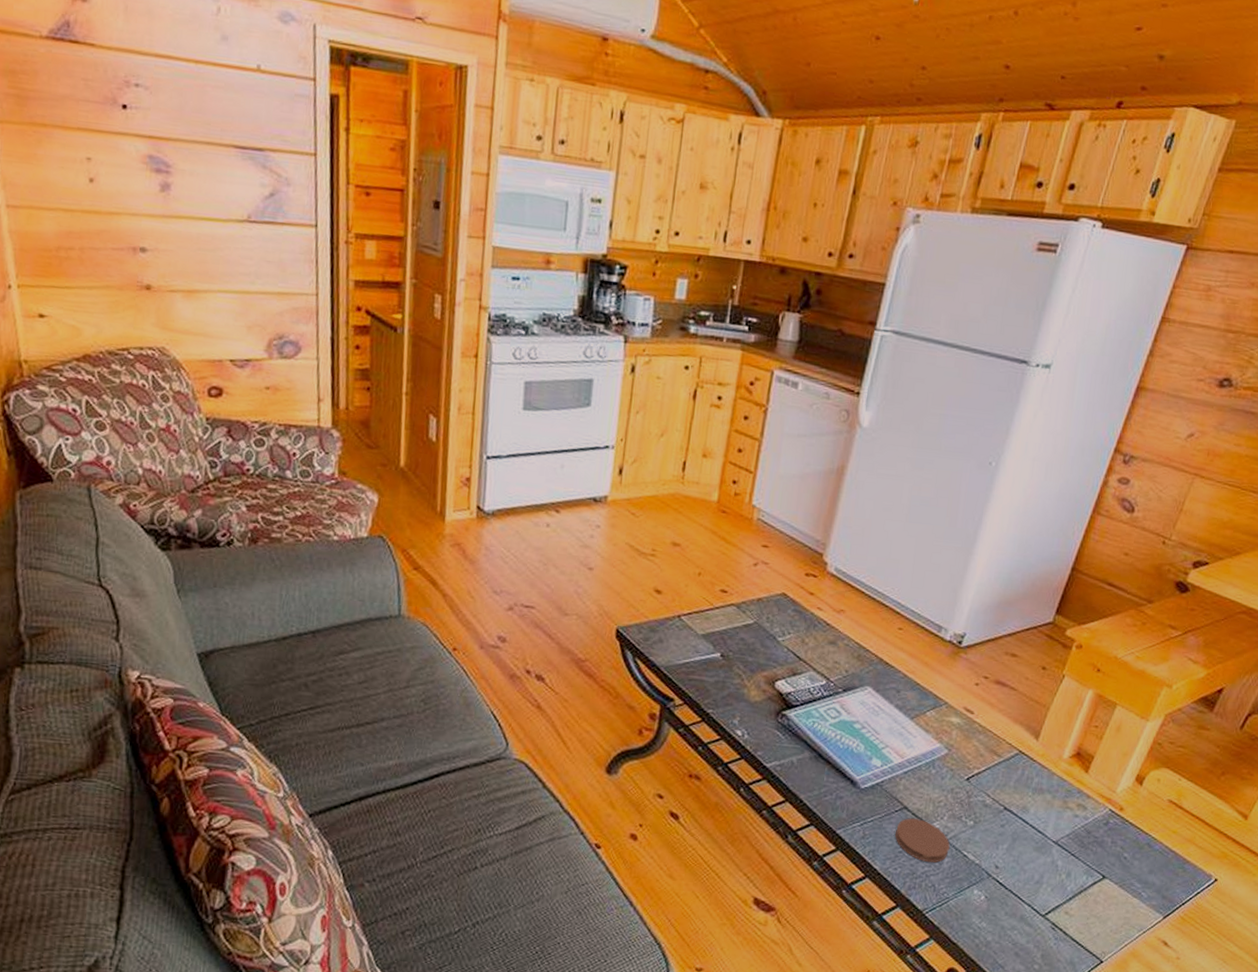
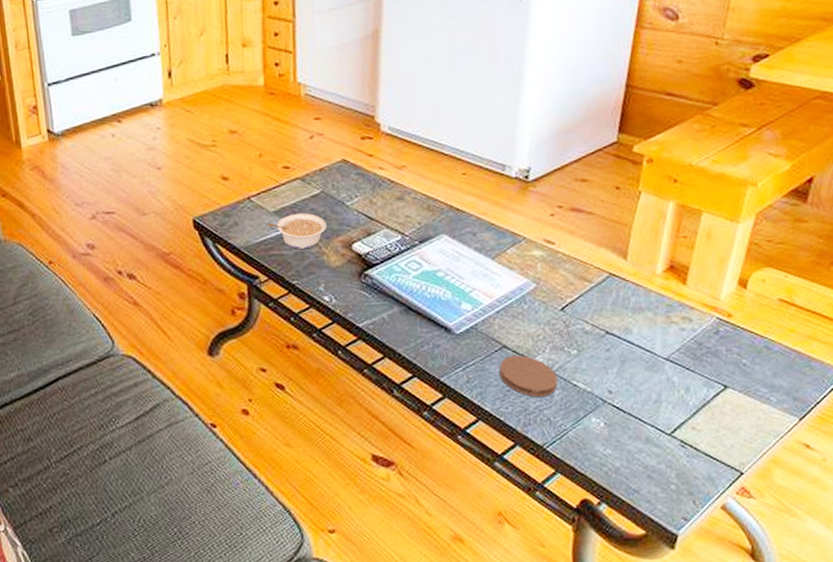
legume: none [692,640,754,679] -> present [267,213,327,250]

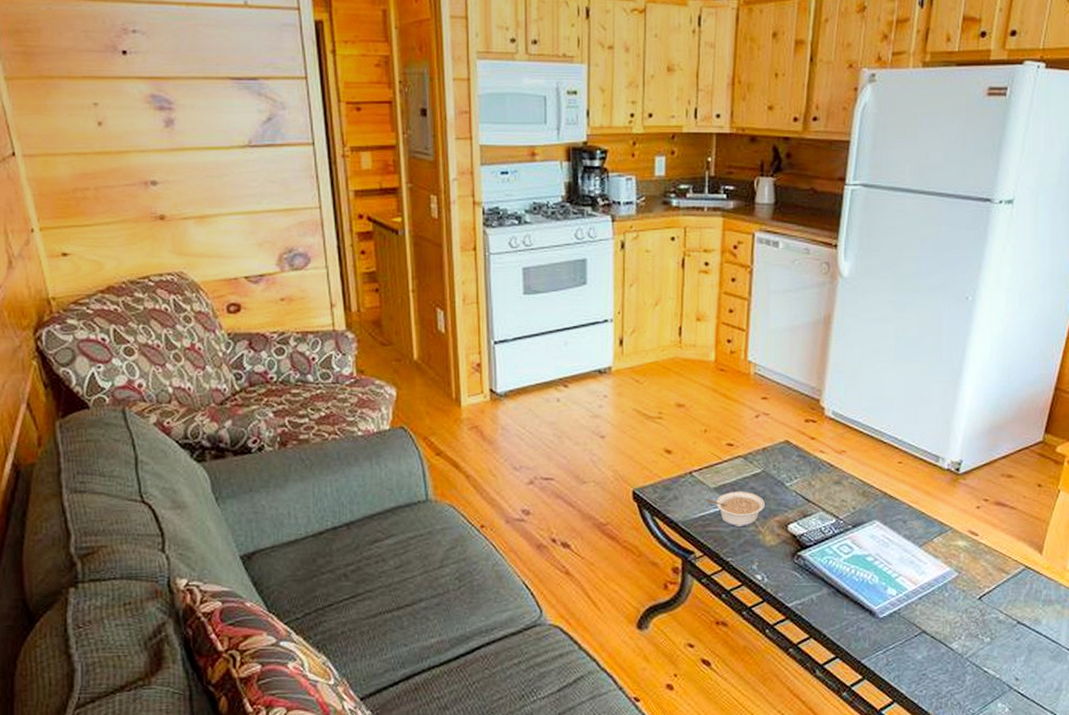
coaster: present [499,355,558,397] -> none [917,641,970,682]

